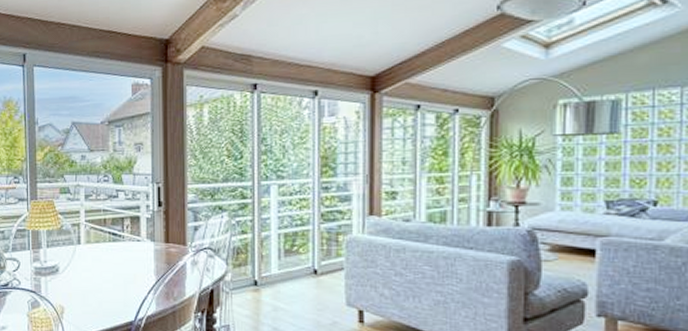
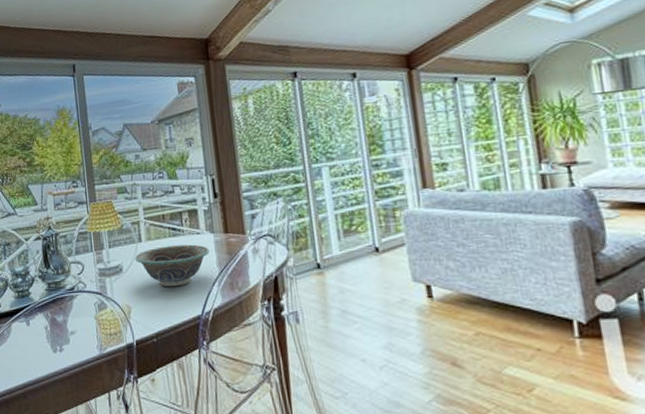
decorative bowl: none [72,250,148,292] -> present [135,244,210,287]

